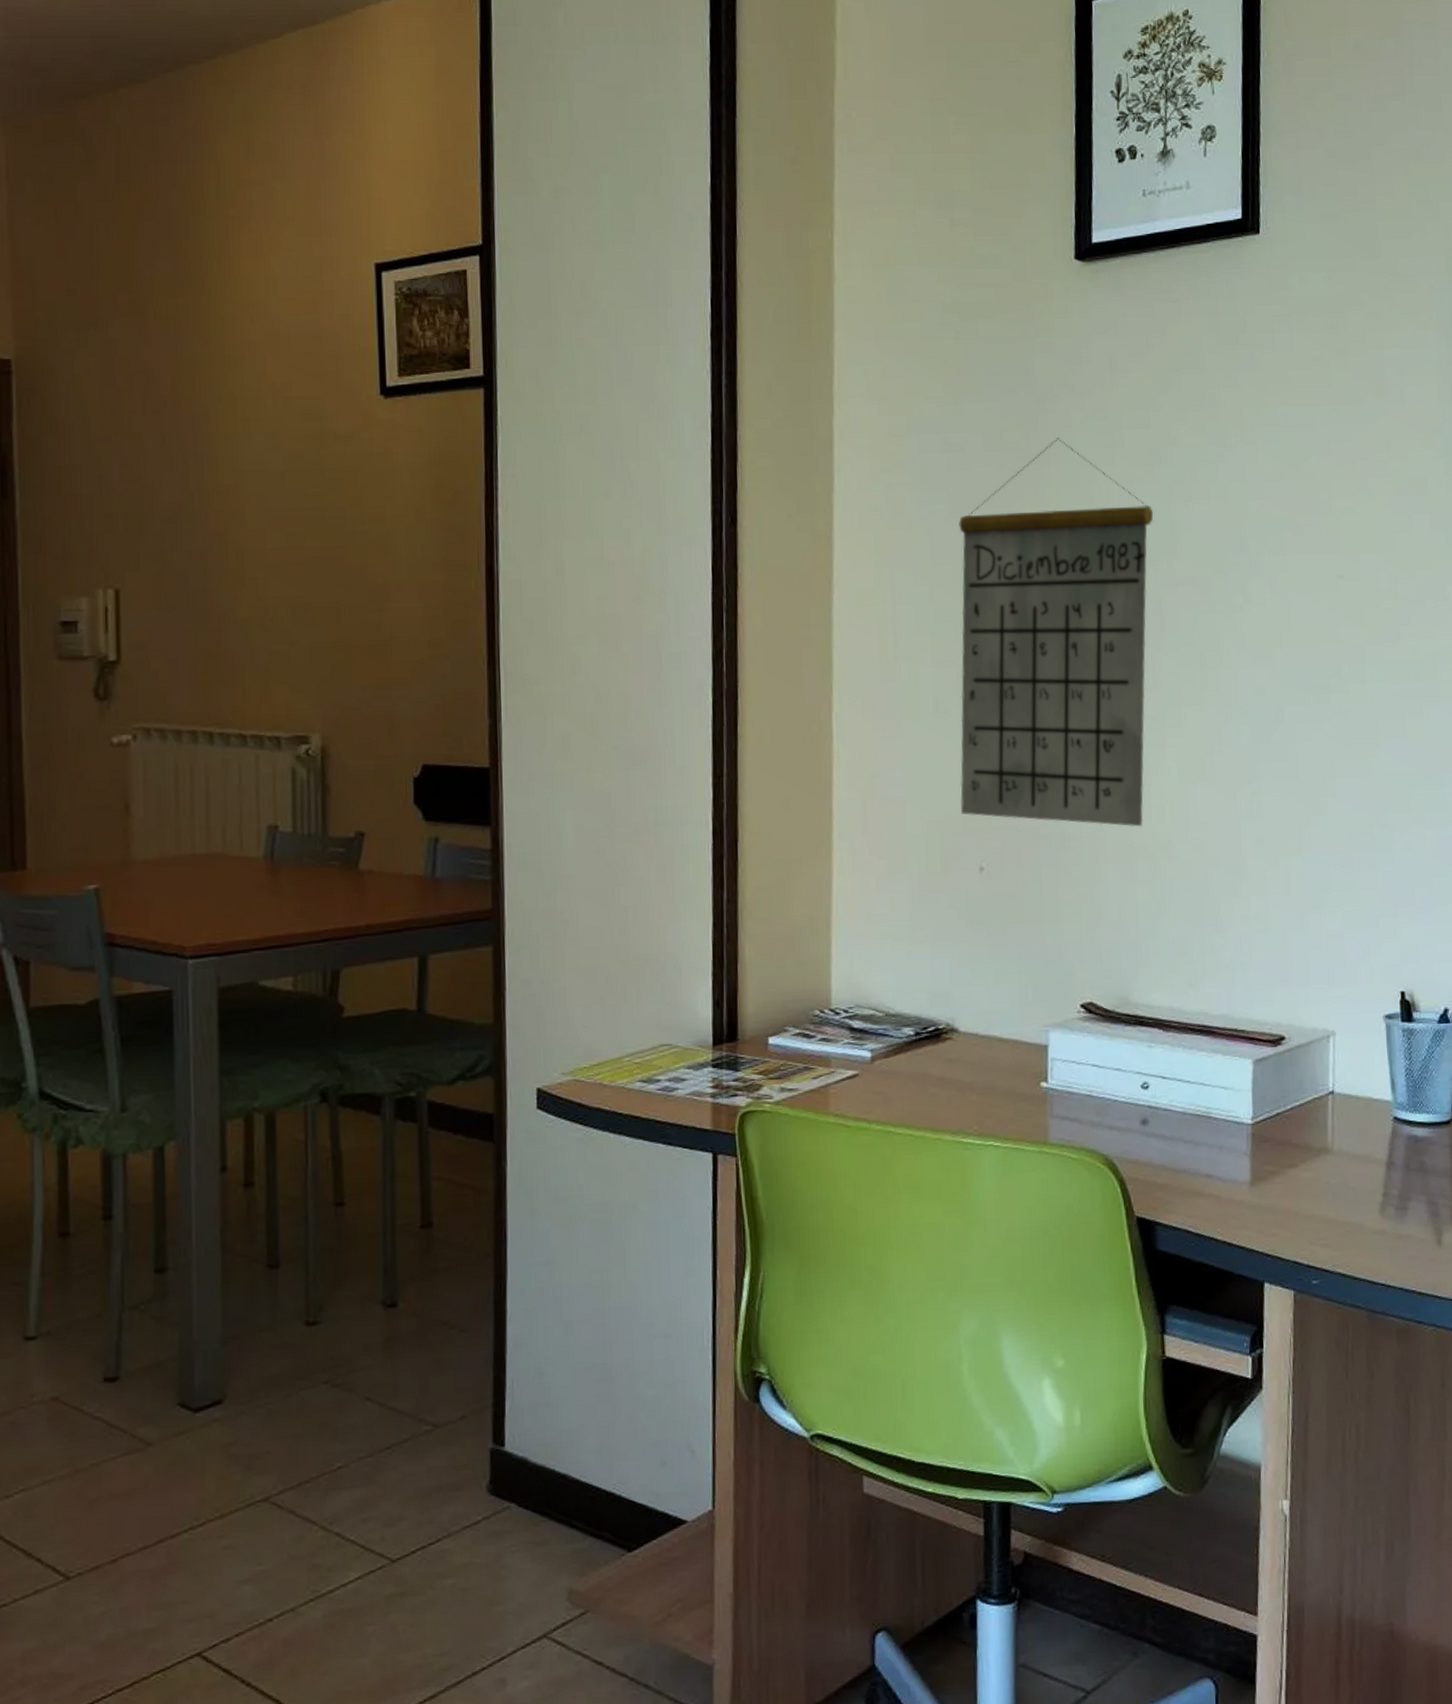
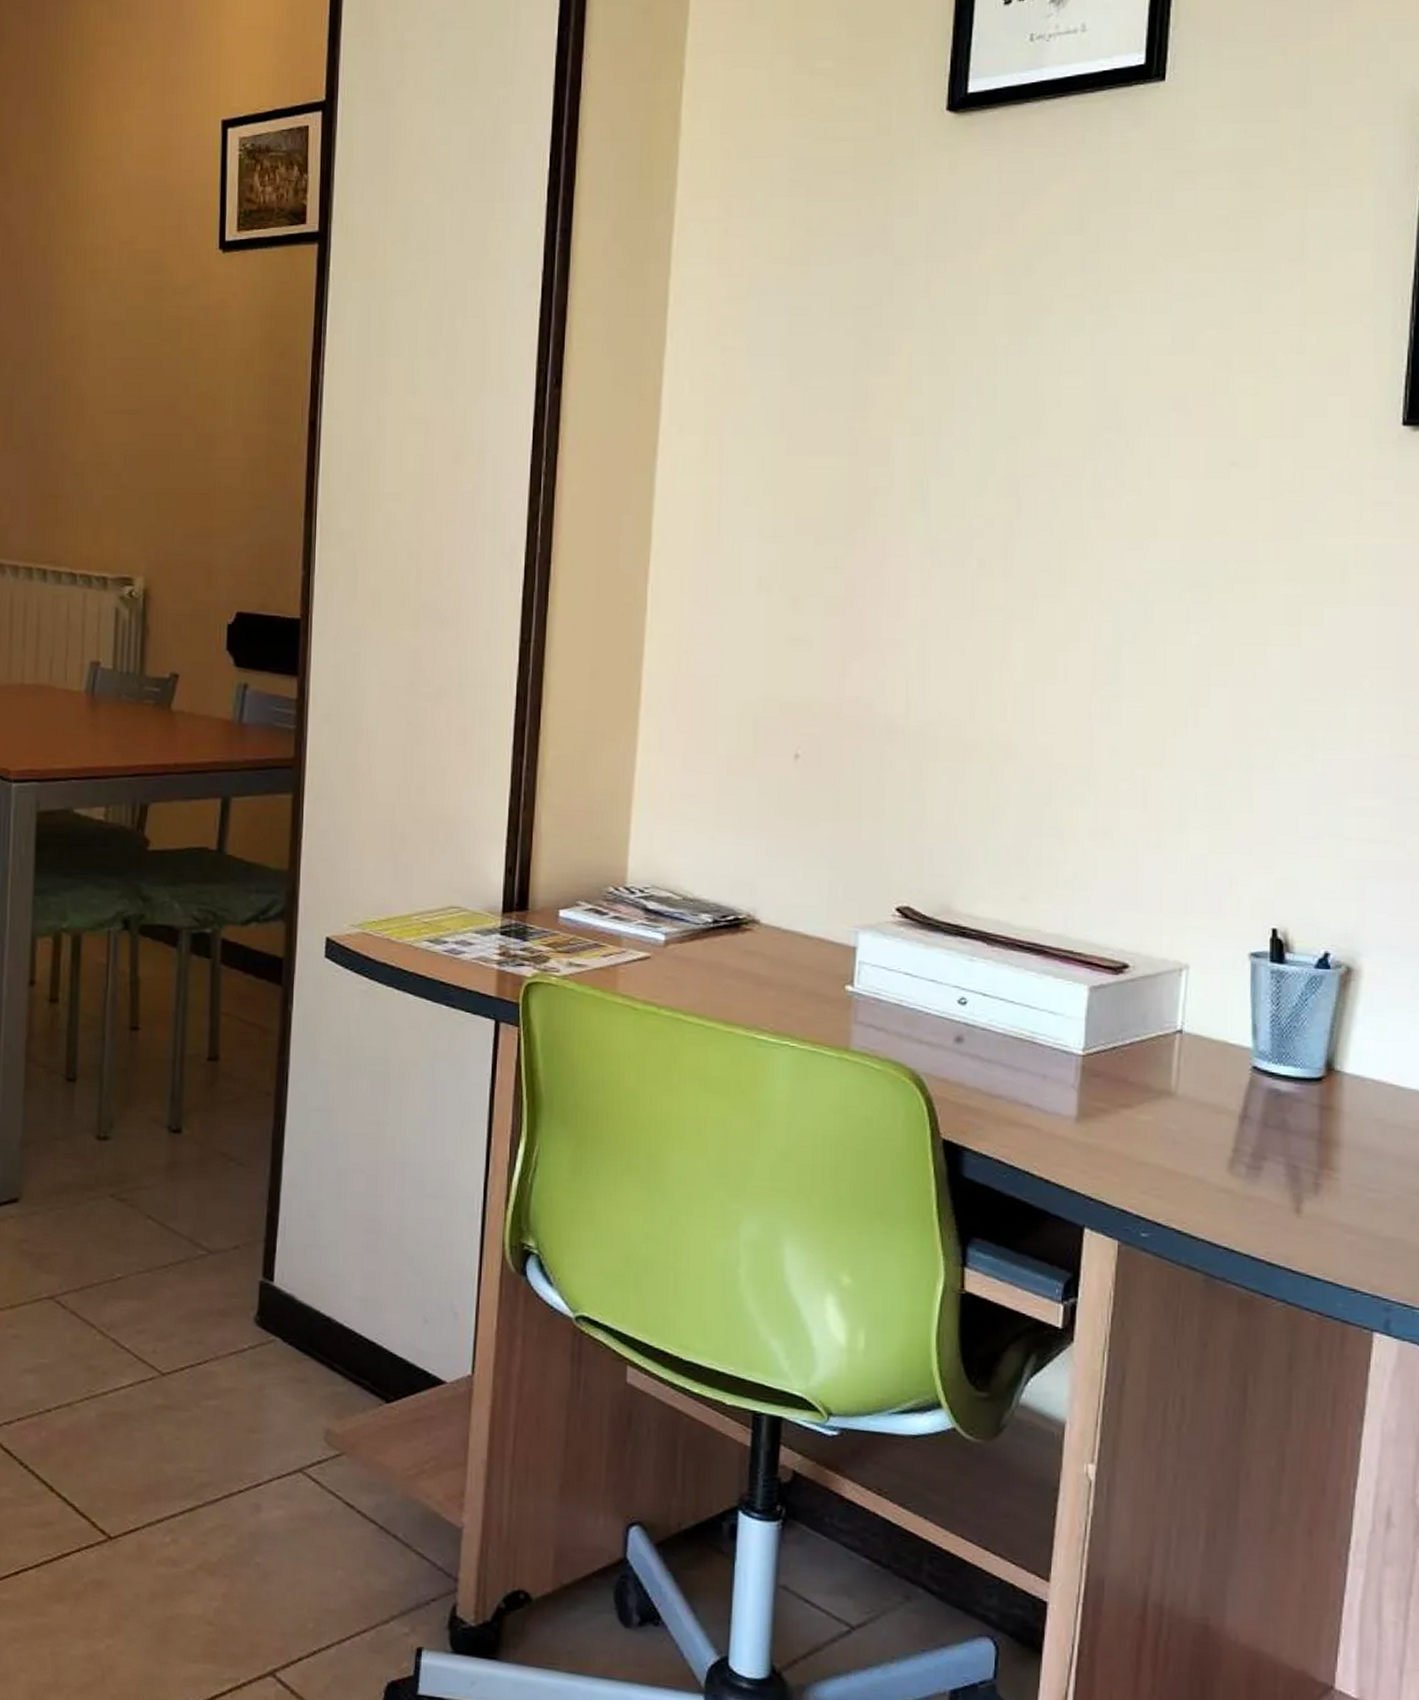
calendar: present [959,438,1154,827] -> none [779,303,1017,724]

